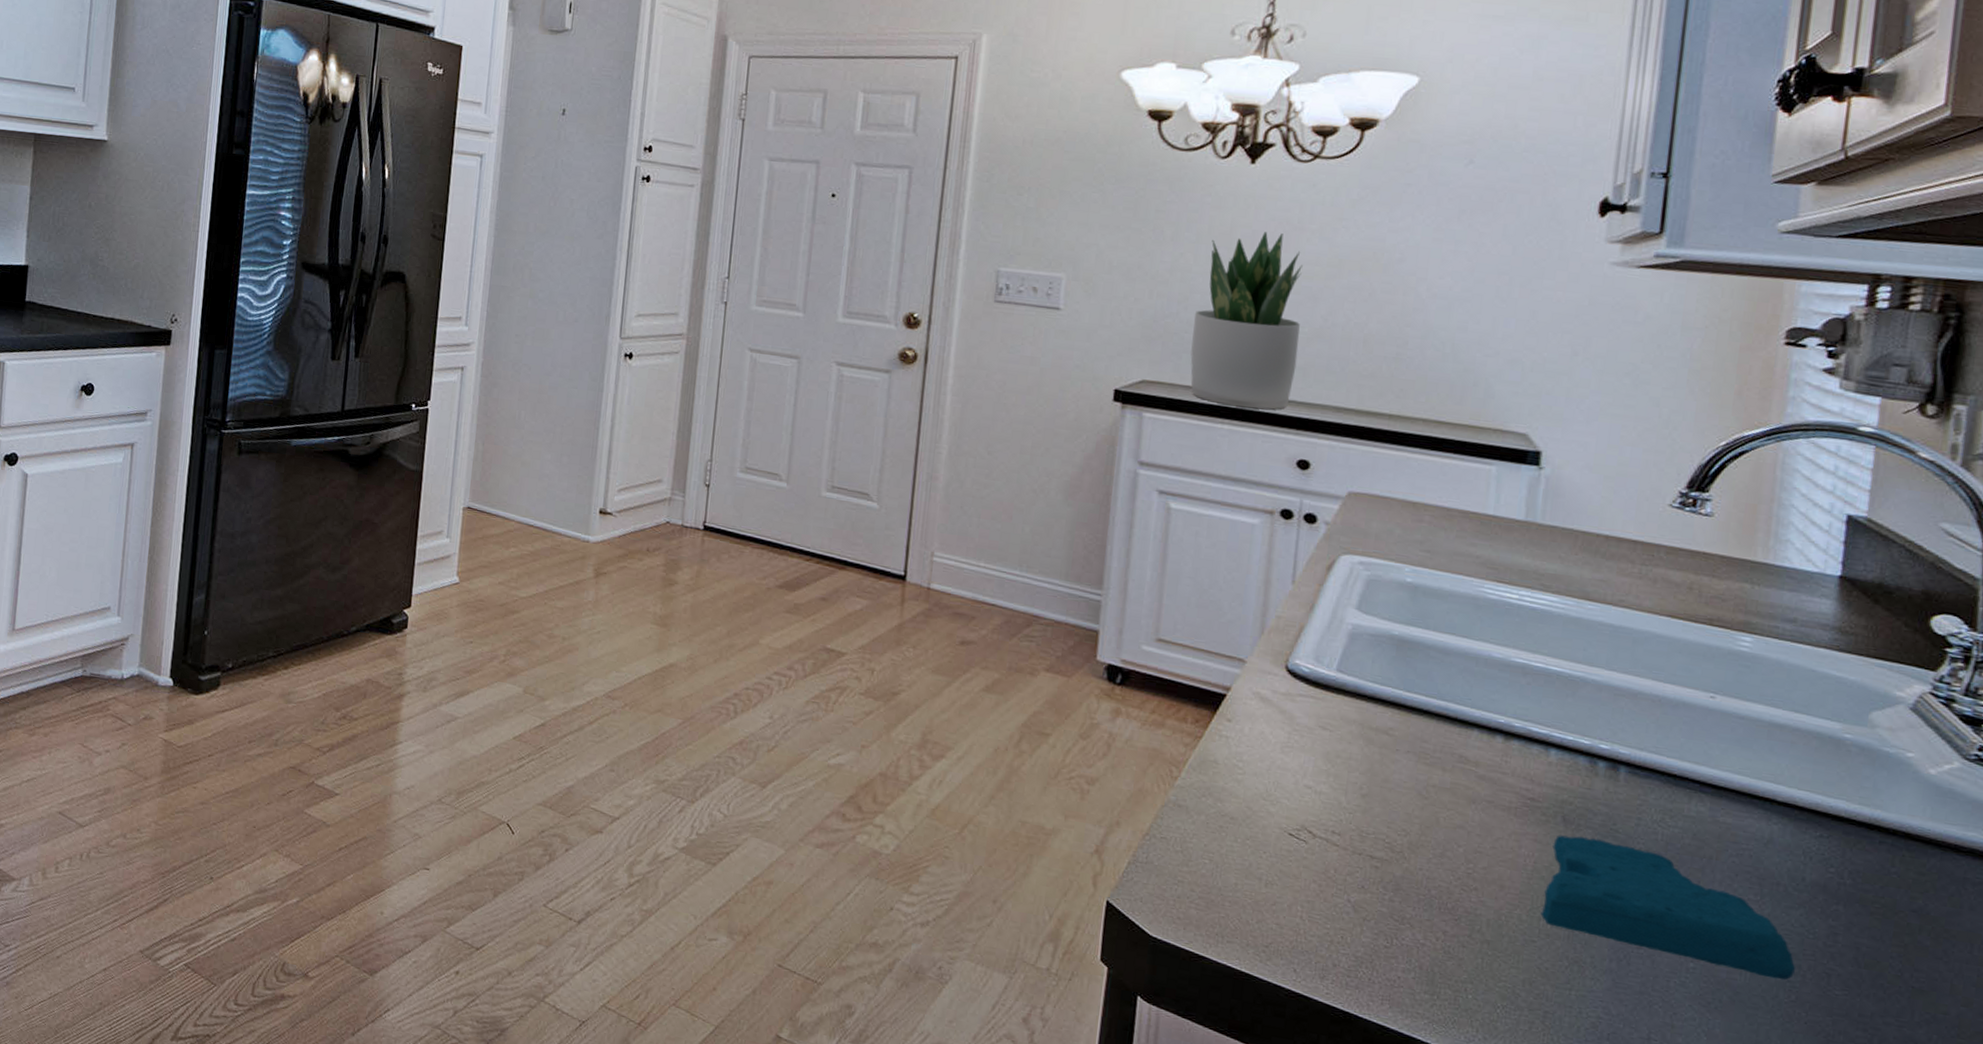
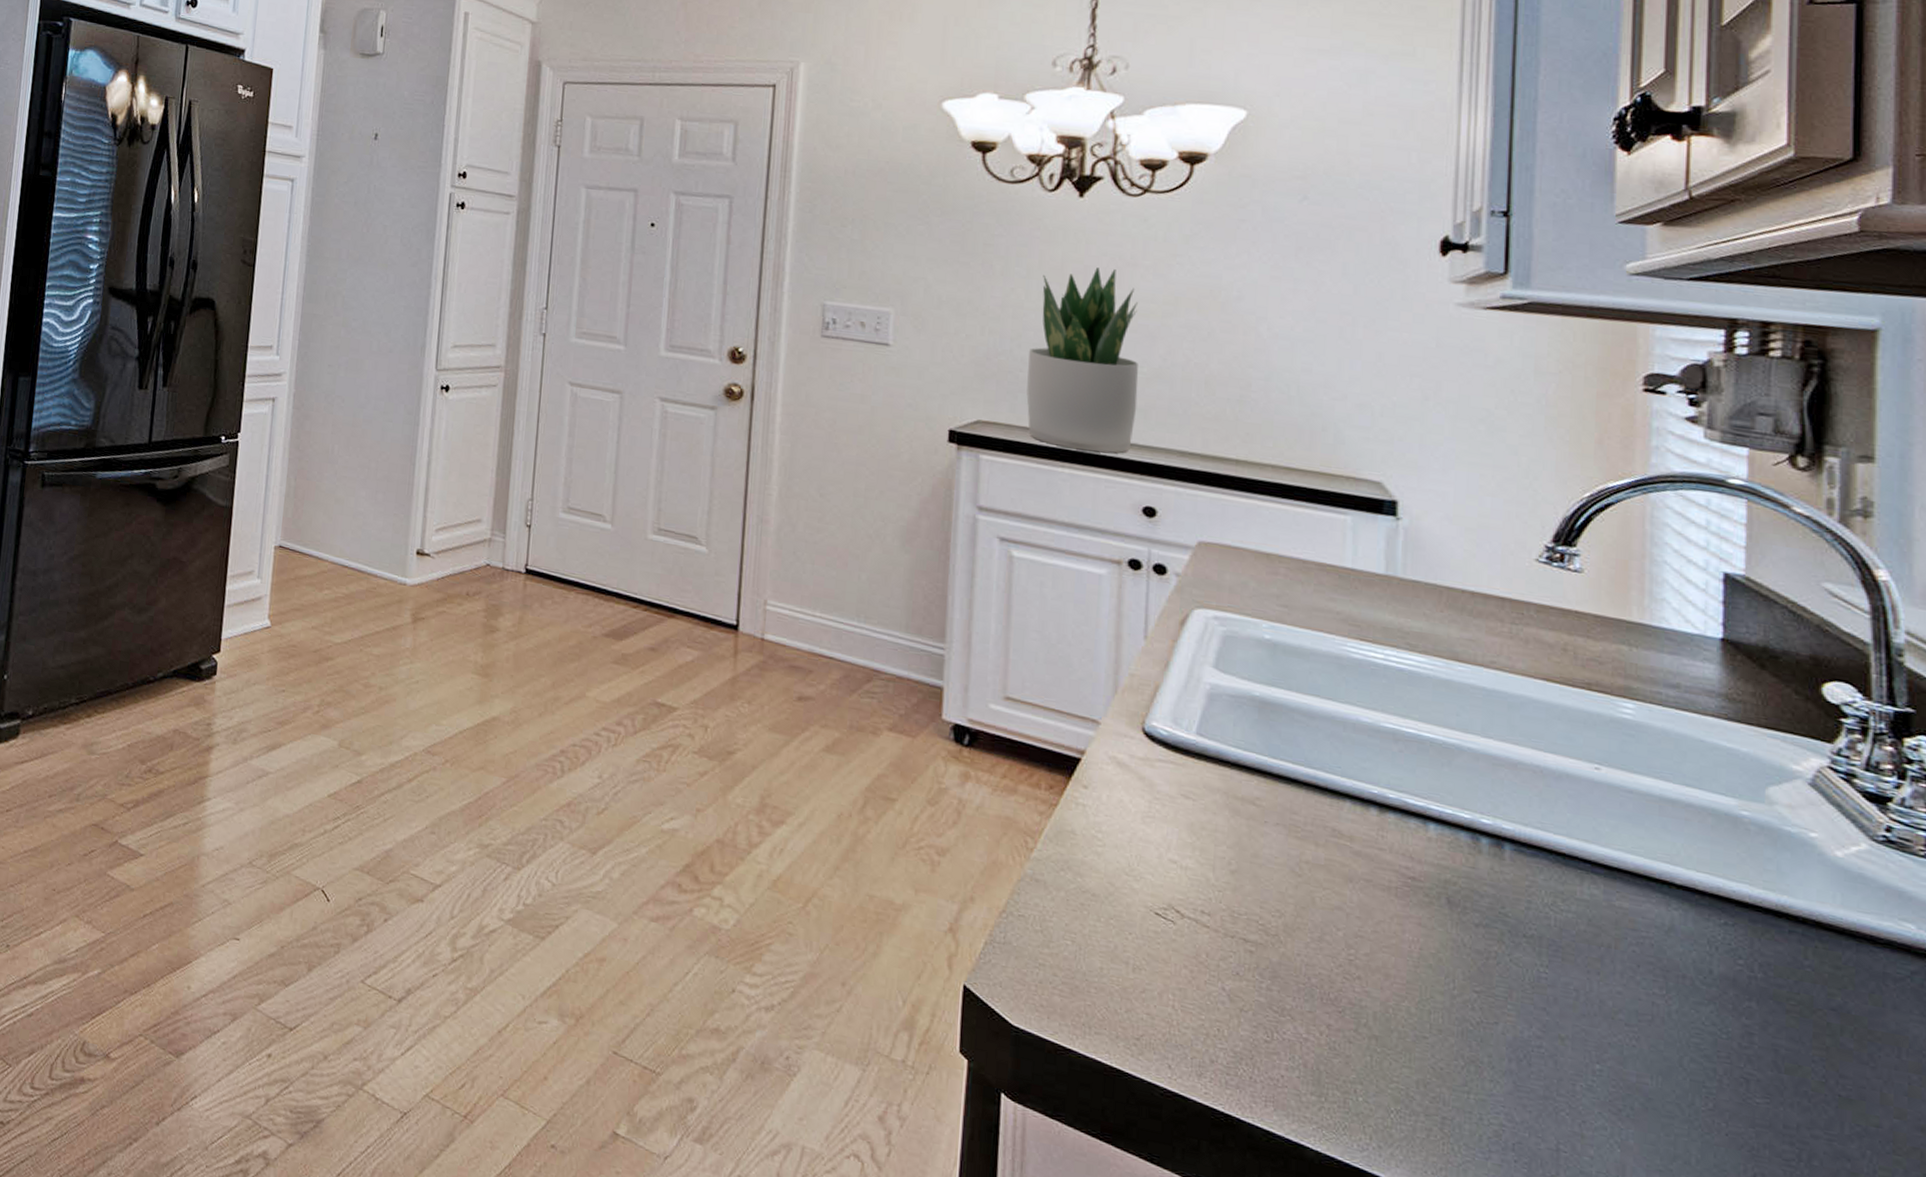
sponge: present [1540,835,1796,980] -> none [1430,918,1711,1086]

